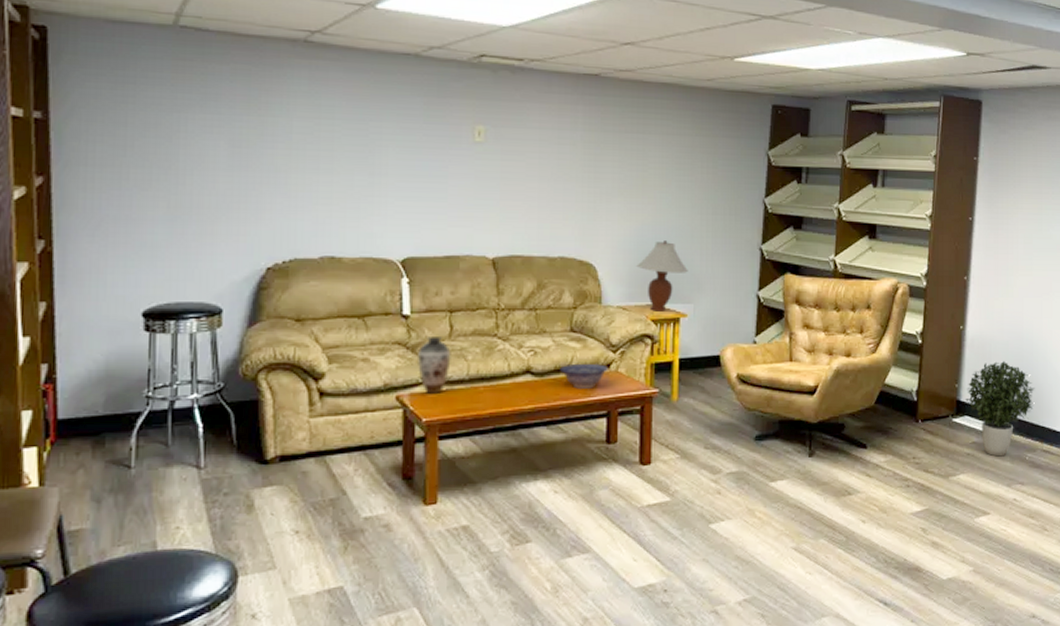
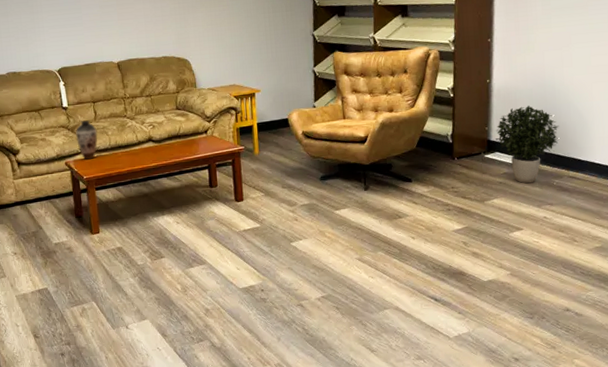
decorative bowl: present [560,364,609,389] -> none [172,131,207,150]
table lamp: present [636,241,688,311] -> none [219,36,258,90]

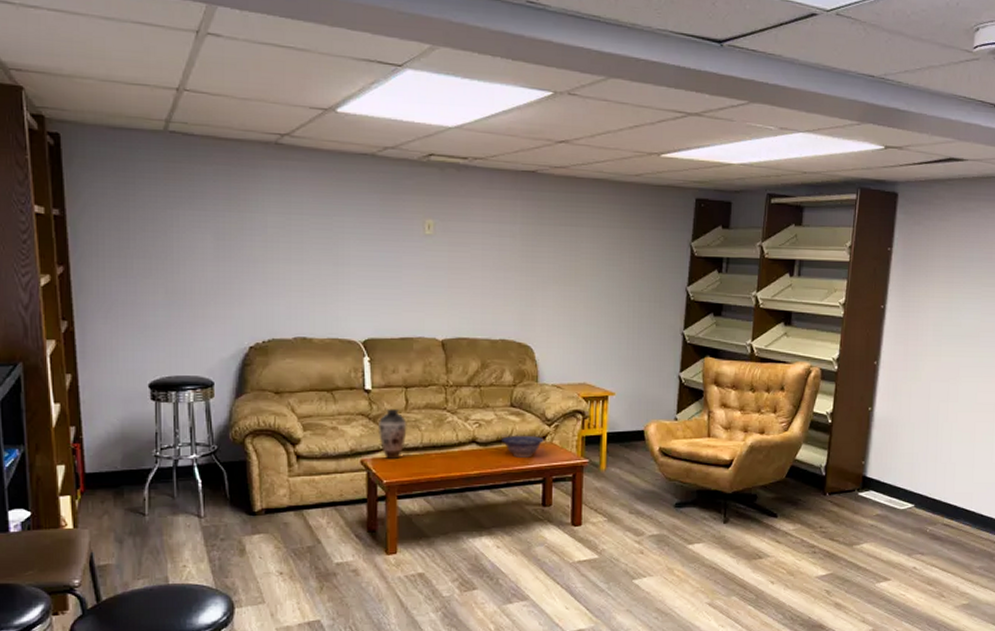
decorative bowl: none [172,131,207,150] -> present [502,436,545,458]
potted plant: present [495,106,559,184] -> none [871,441,938,529]

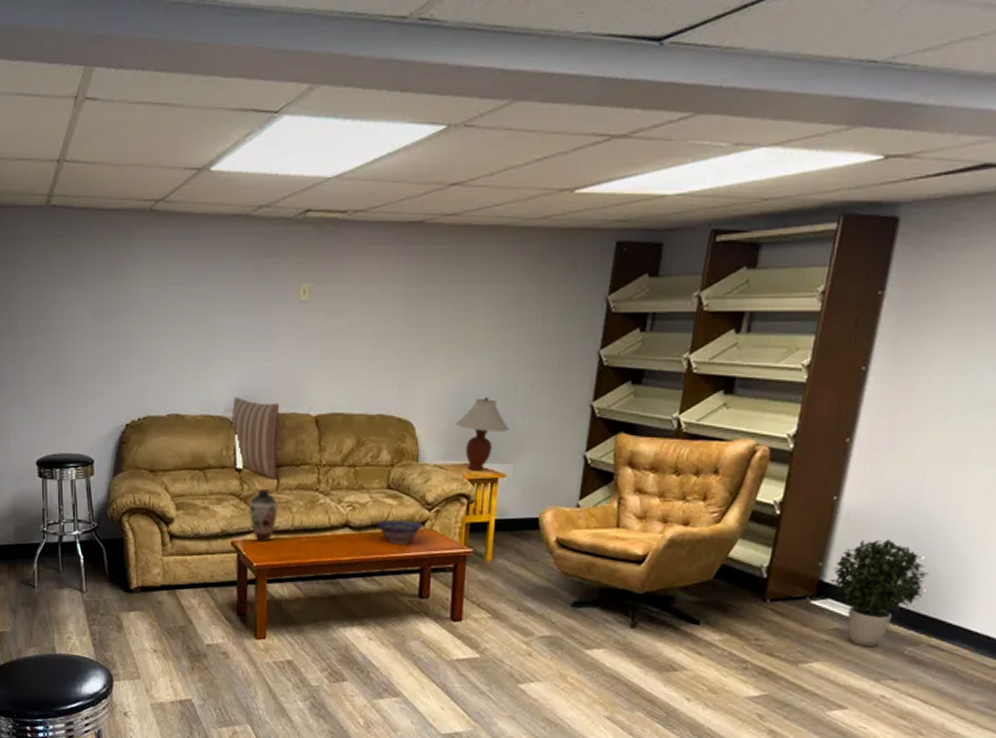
pillow: none [360,321,408,400] -> present [232,396,280,480]
table lamp: none [569,325,616,390] -> present [455,397,509,471]
potted plant: none [871,441,938,529] -> present [830,539,928,648]

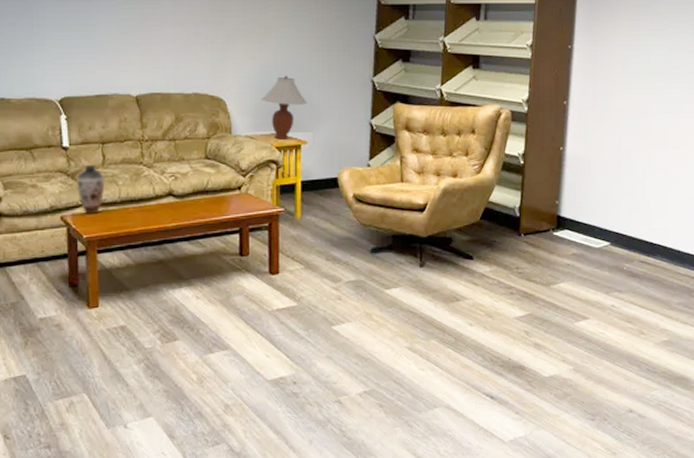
pillow: present [232,396,280,480] -> none [56,80,103,156]
decorative bowl: present [377,521,424,545] -> none [198,187,240,209]
potted plant: present [830,539,928,648] -> none [566,179,632,267]

